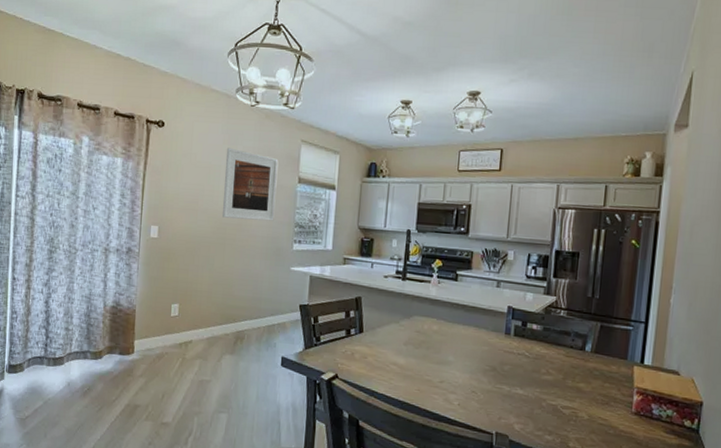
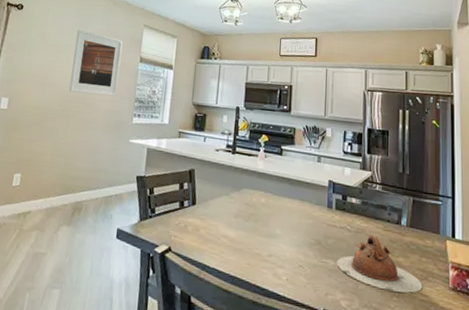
teapot: none [512,361,603,417] -> present [337,235,423,293]

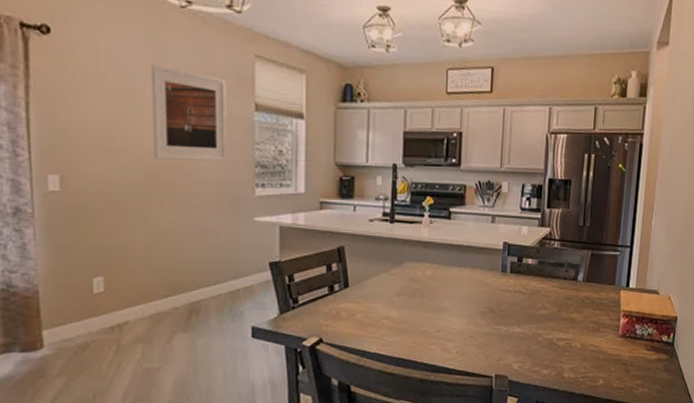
teapot: present [337,235,423,293] -> none [510,295,594,347]

